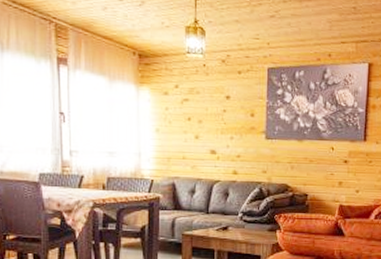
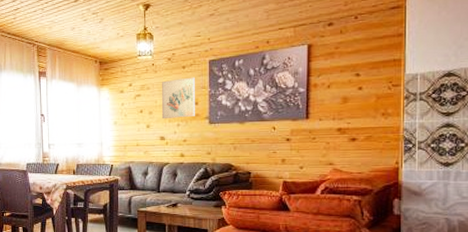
wall art: none [212,84,251,130] -> present [161,77,195,118]

